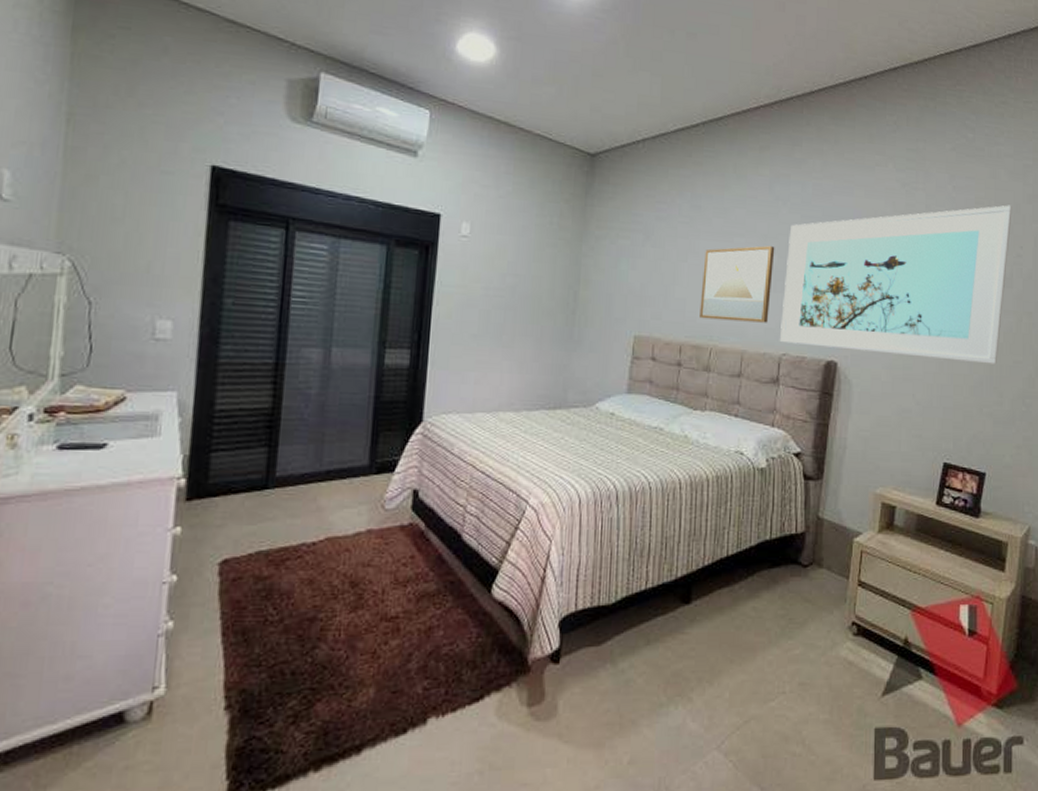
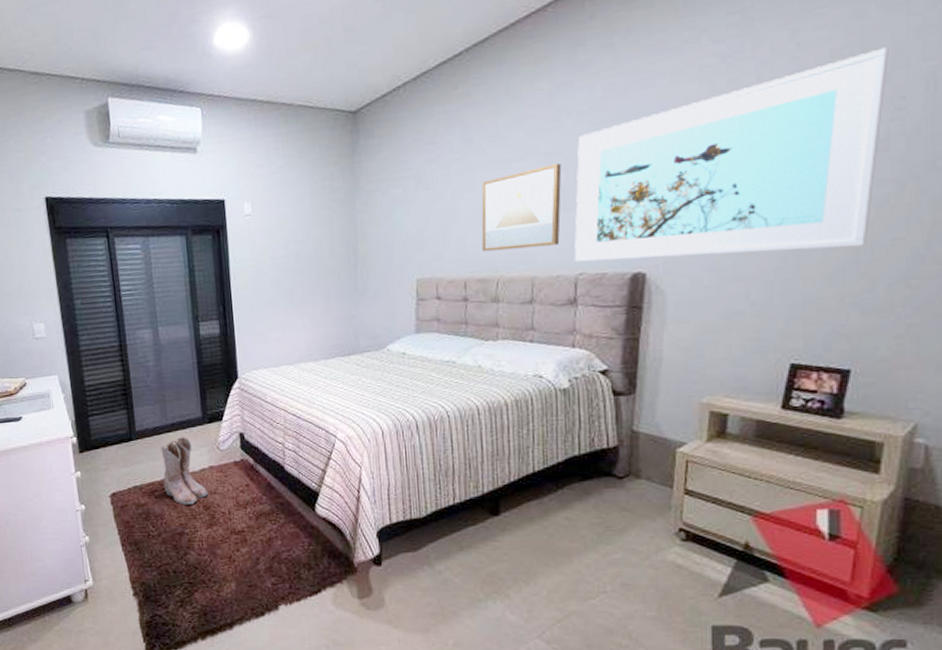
boots: none [299,488,360,580] -> present [161,436,209,505]

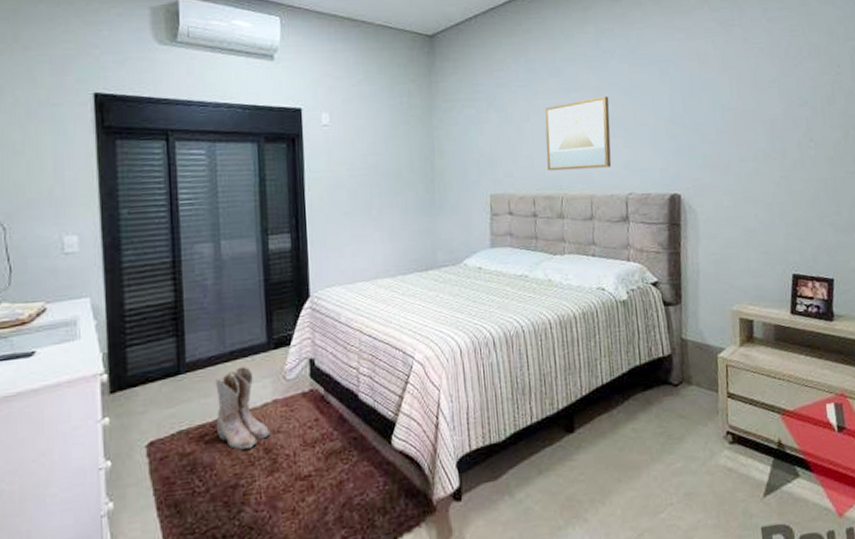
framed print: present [574,47,889,263] -> none [620,28,831,184]

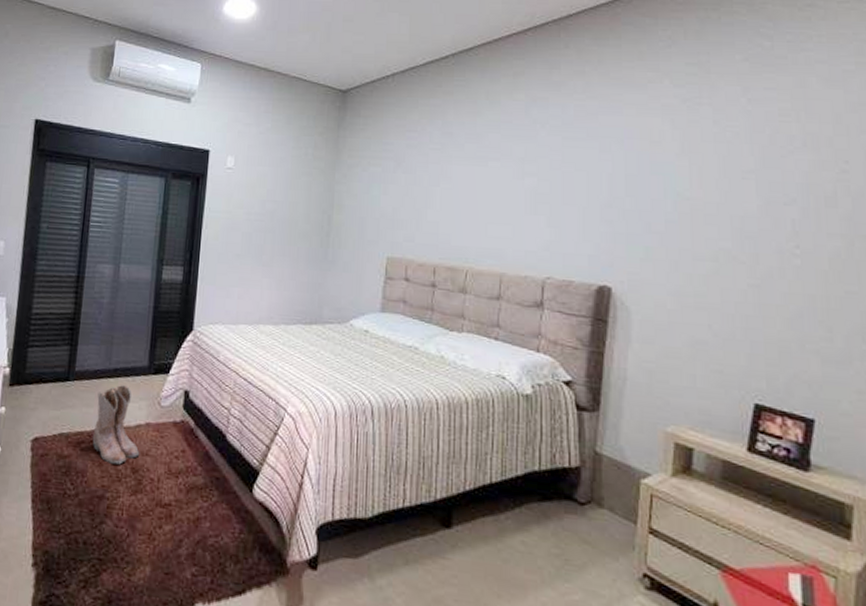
wall art: present [545,96,612,171] -> none [454,169,534,246]

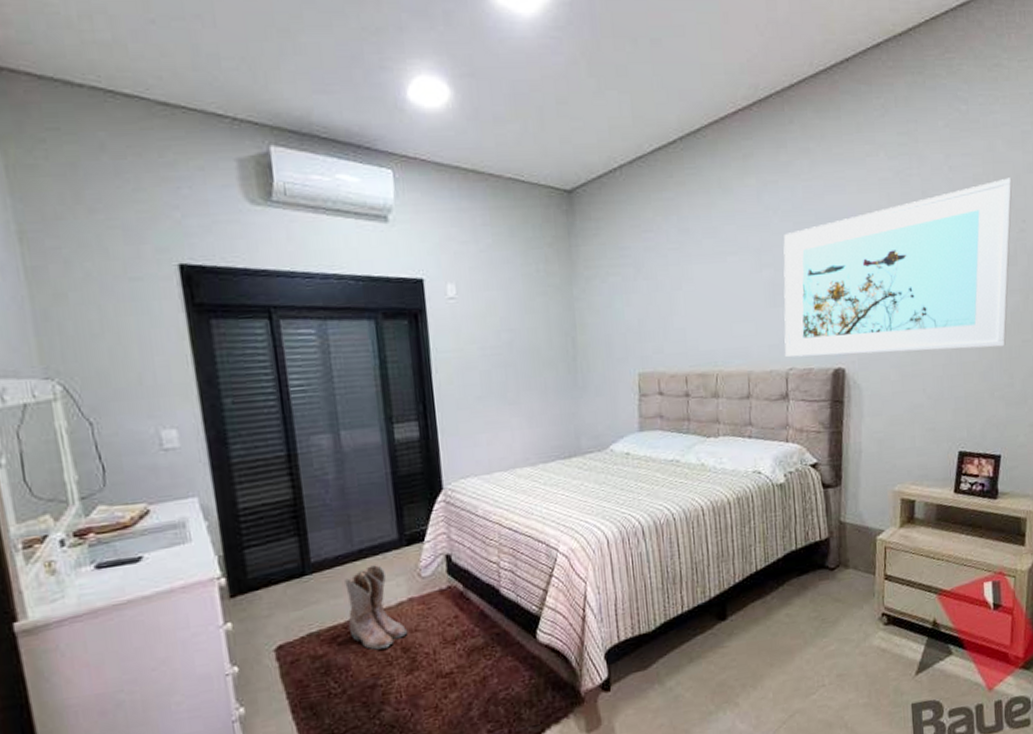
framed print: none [542,115,831,295] -> present [783,177,1013,358]

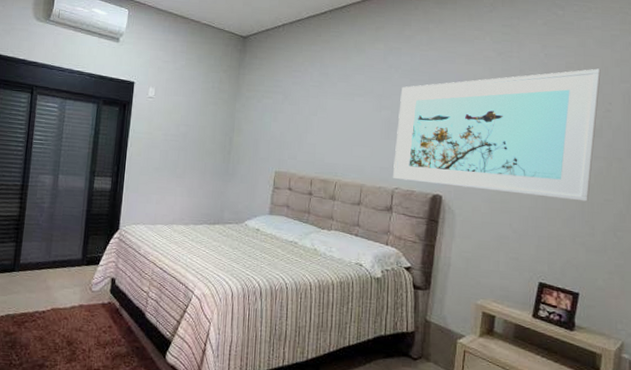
boots: present [344,563,408,650] -> none [34,274,74,339]

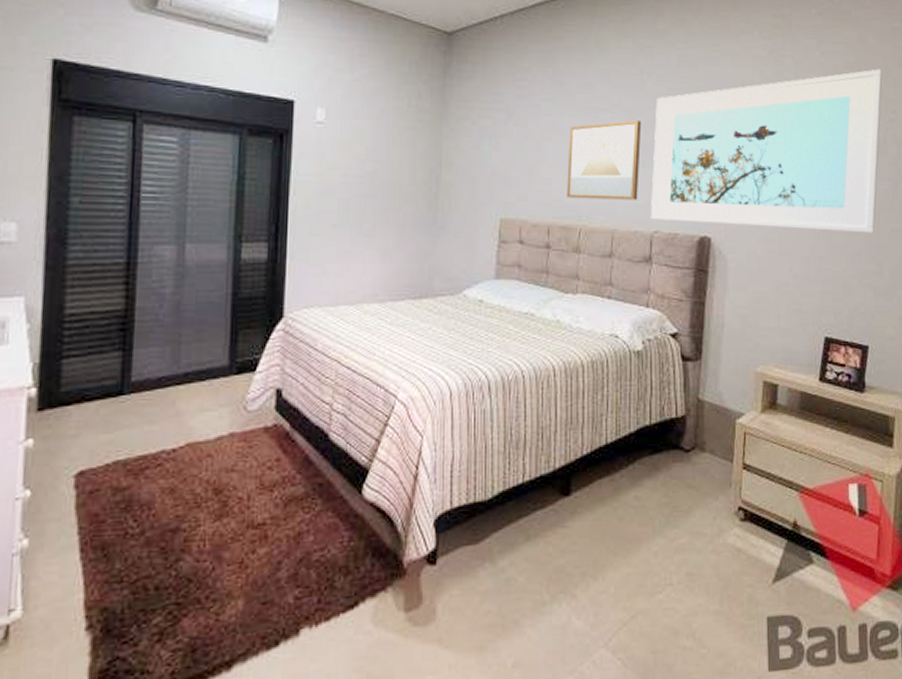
wall art: none [327,103,389,163] -> present [567,120,642,200]

